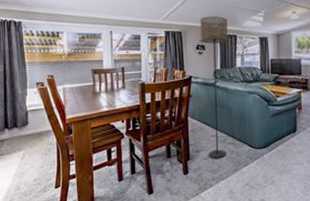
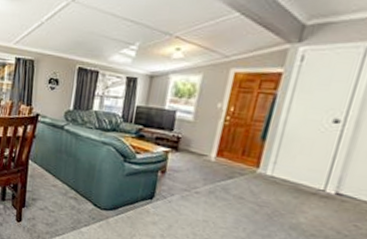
floor lamp: present [200,16,228,158] -> none [45,44,90,212]

